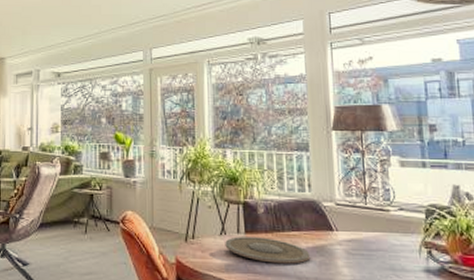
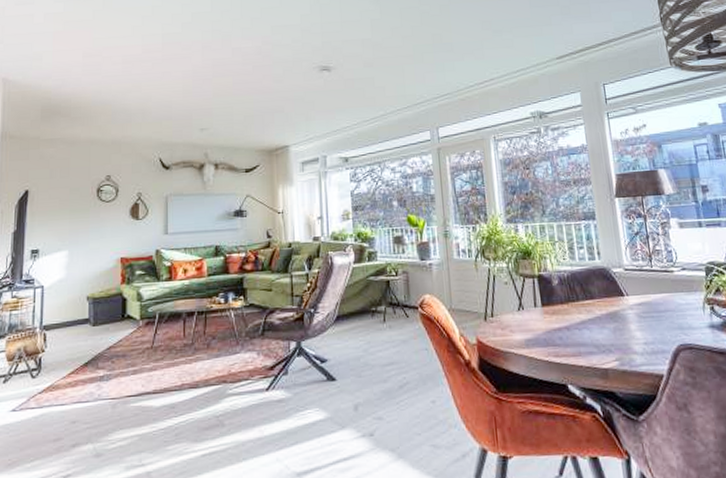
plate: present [225,237,309,264] -> none [523,309,604,334]

